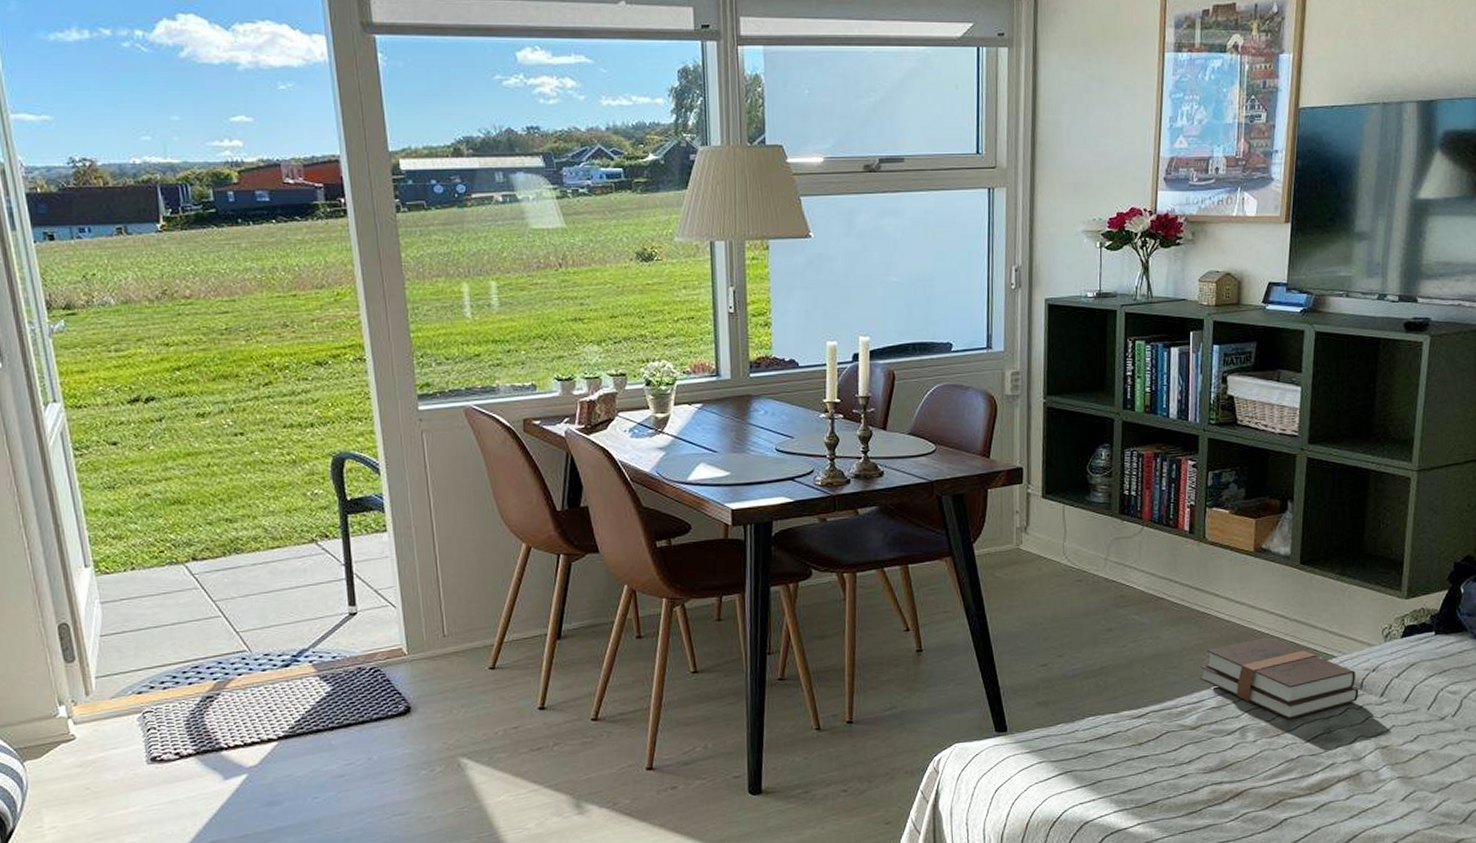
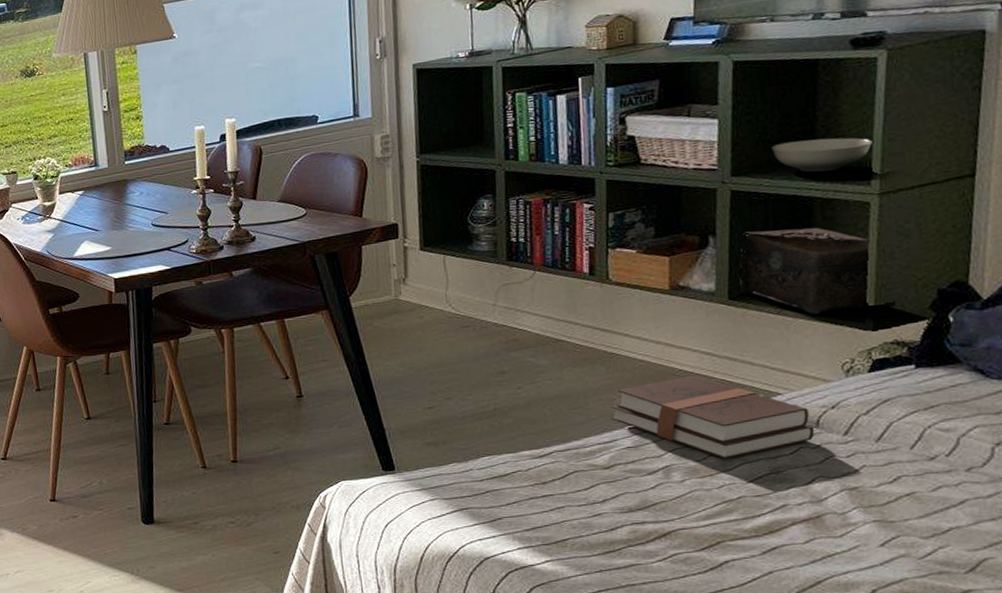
decorative box: none [1310,498,1425,582] -> present [740,228,897,315]
bowl: none [1340,414,1415,446] -> present [770,137,872,172]

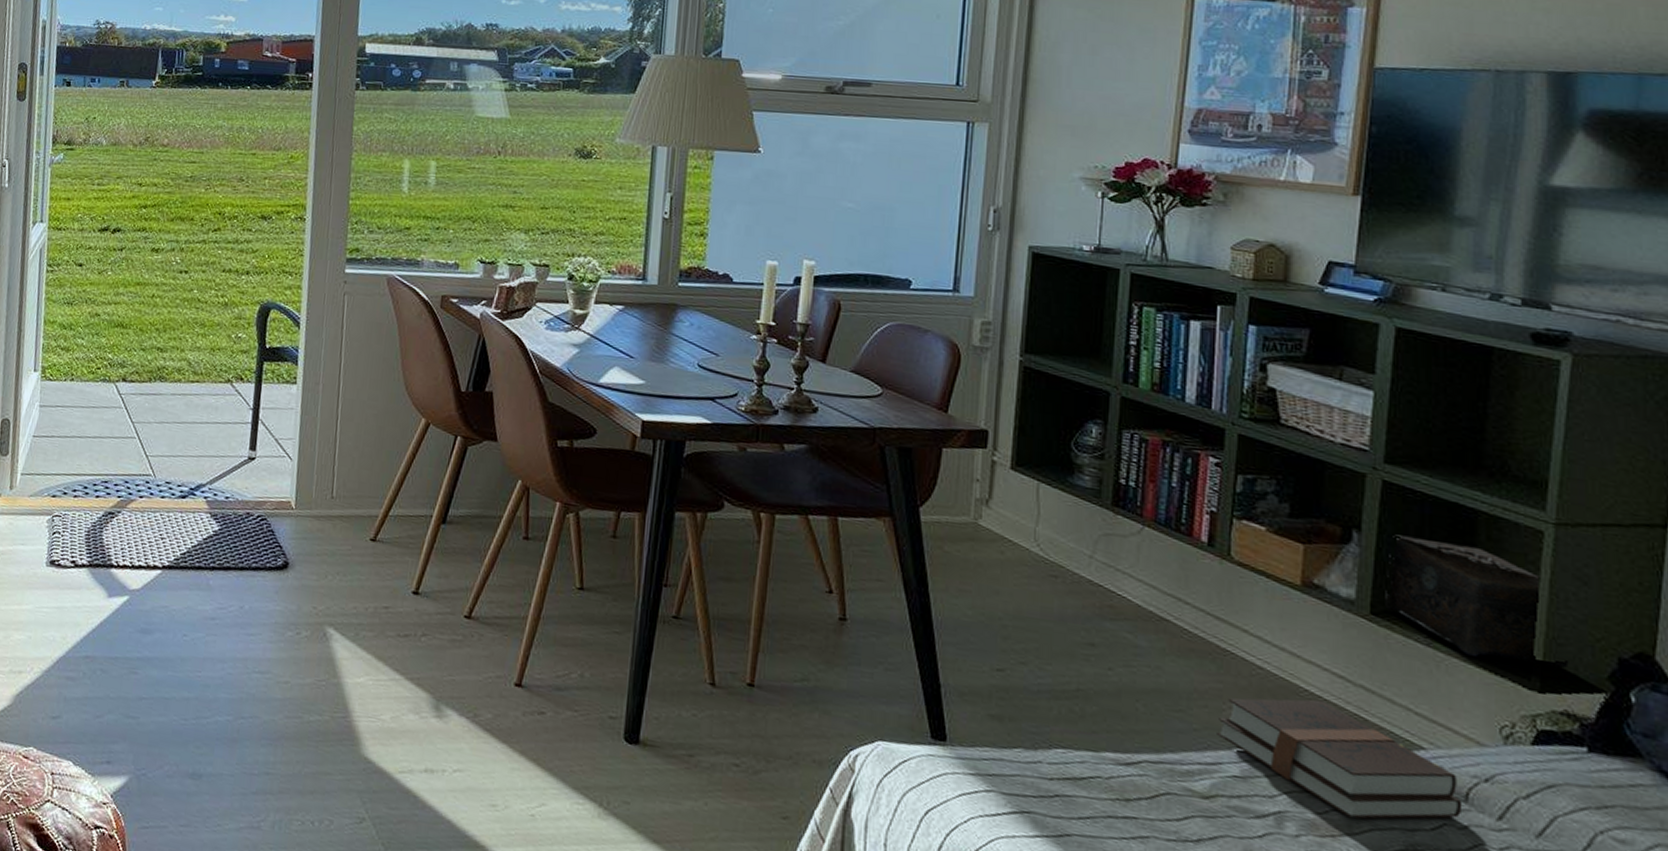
bowl: present [770,137,872,172] -> none [1432,436,1550,484]

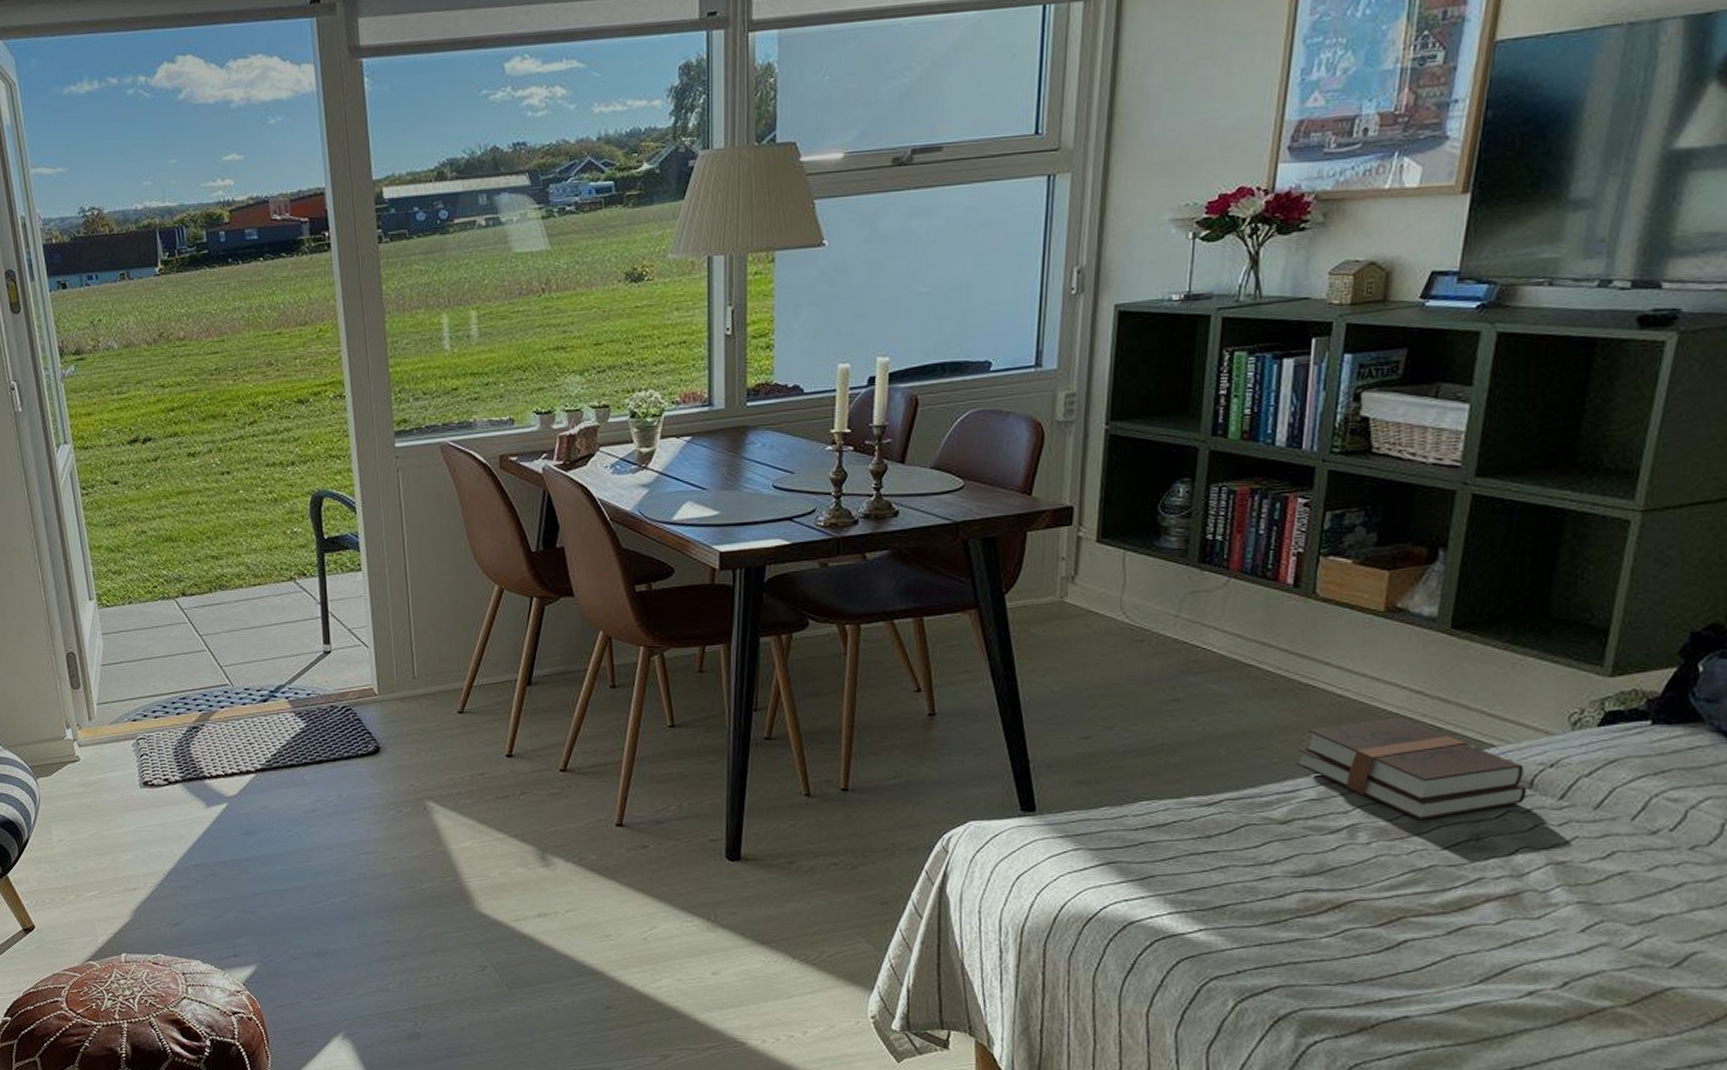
decorative box: present [1385,535,1569,669] -> none [1466,546,1642,654]

